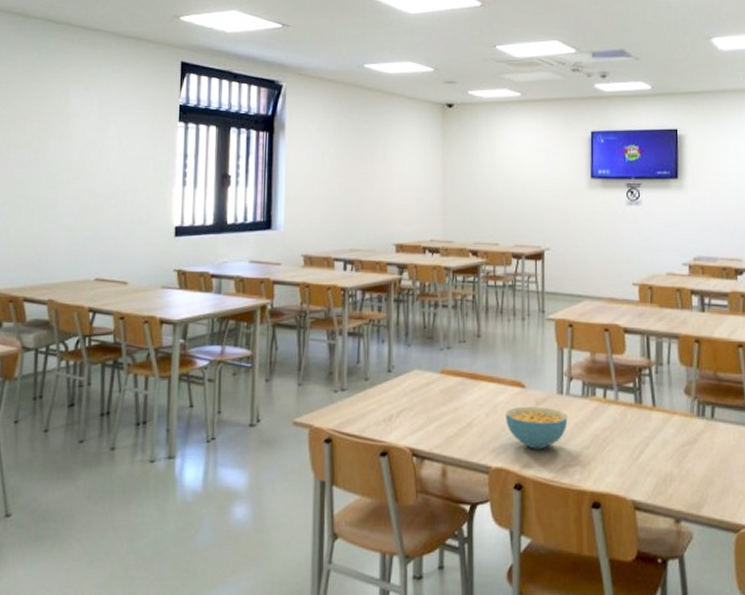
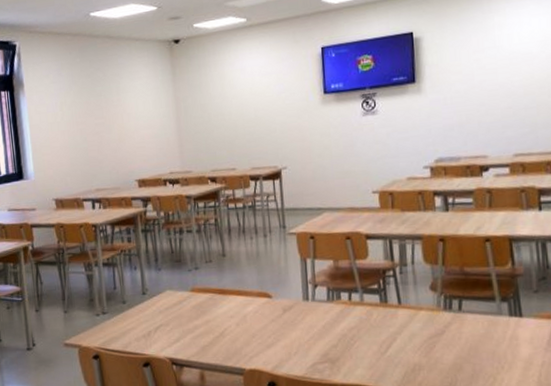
cereal bowl: present [505,406,568,449] -> none [254,313,315,351]

